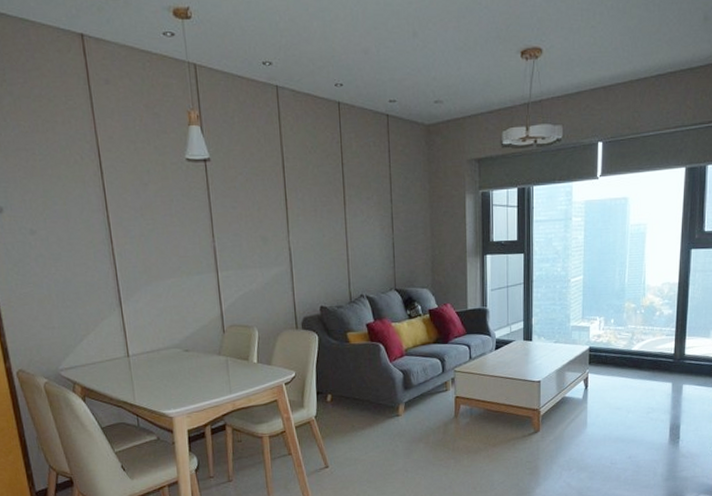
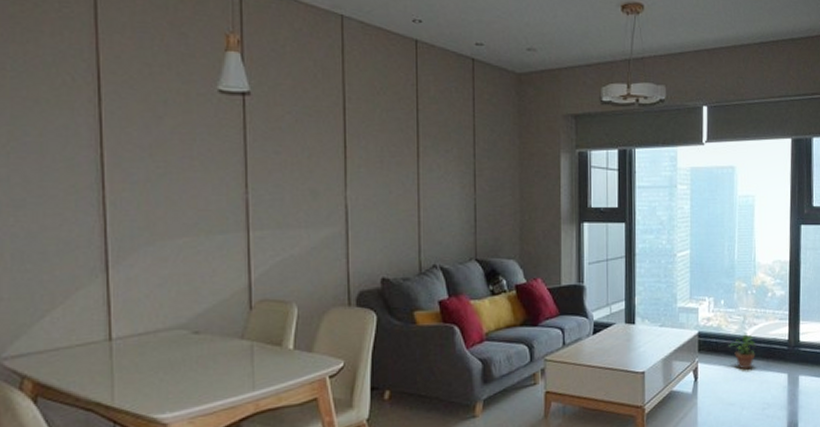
potted plant: none [617,347,643,379] -> present [728,333,756,370]

